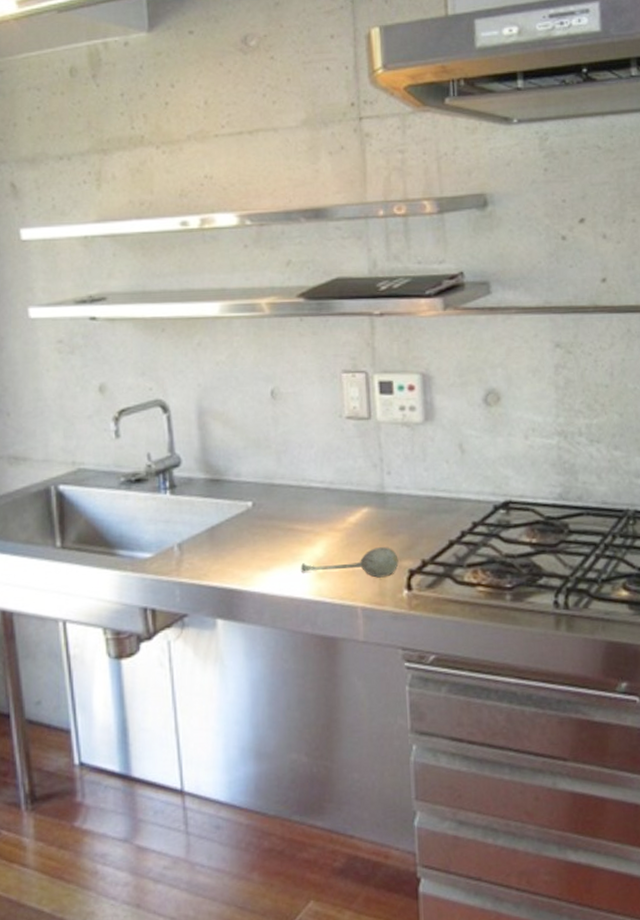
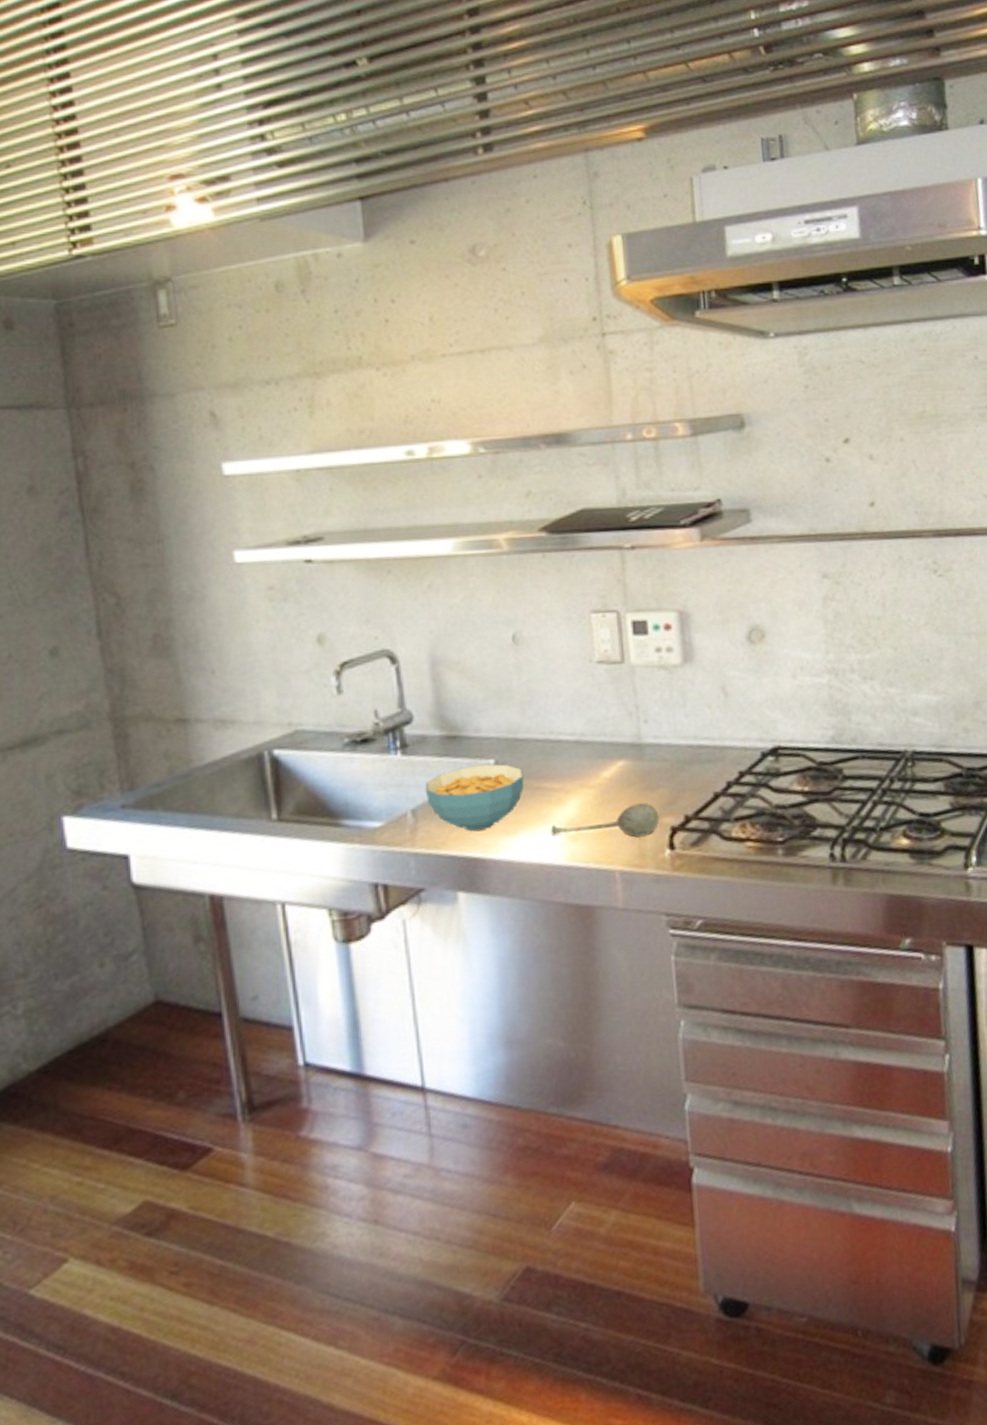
cereal bowl: none [190,505,278,565] -> present [425,764,524,831]

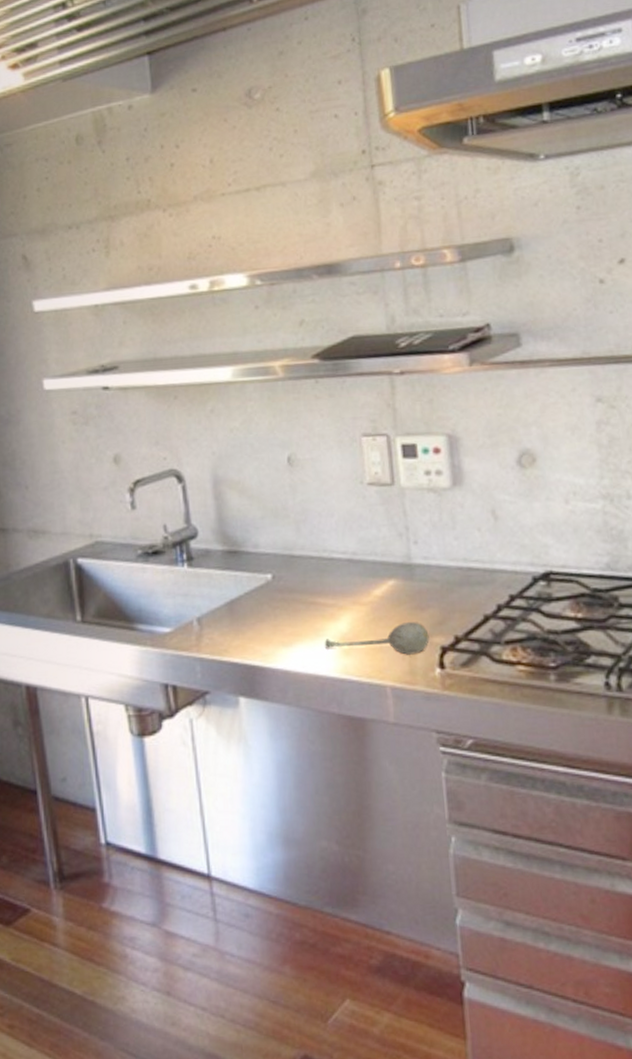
cereal bowl: present [425,764,524,831] -> none [209,578,300,640]

